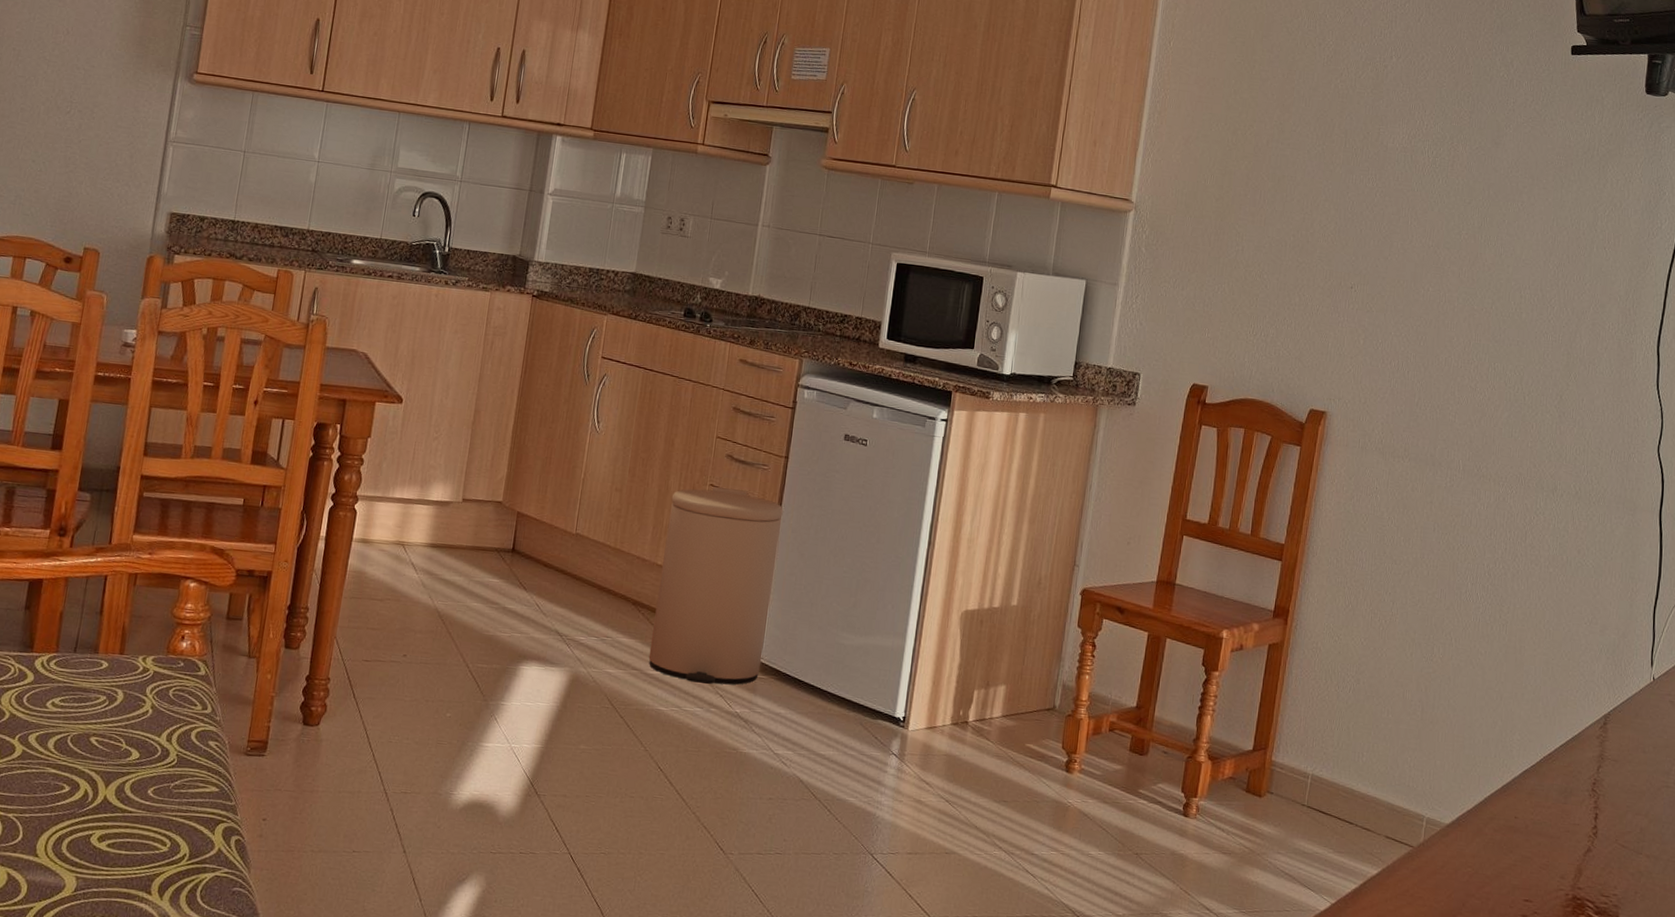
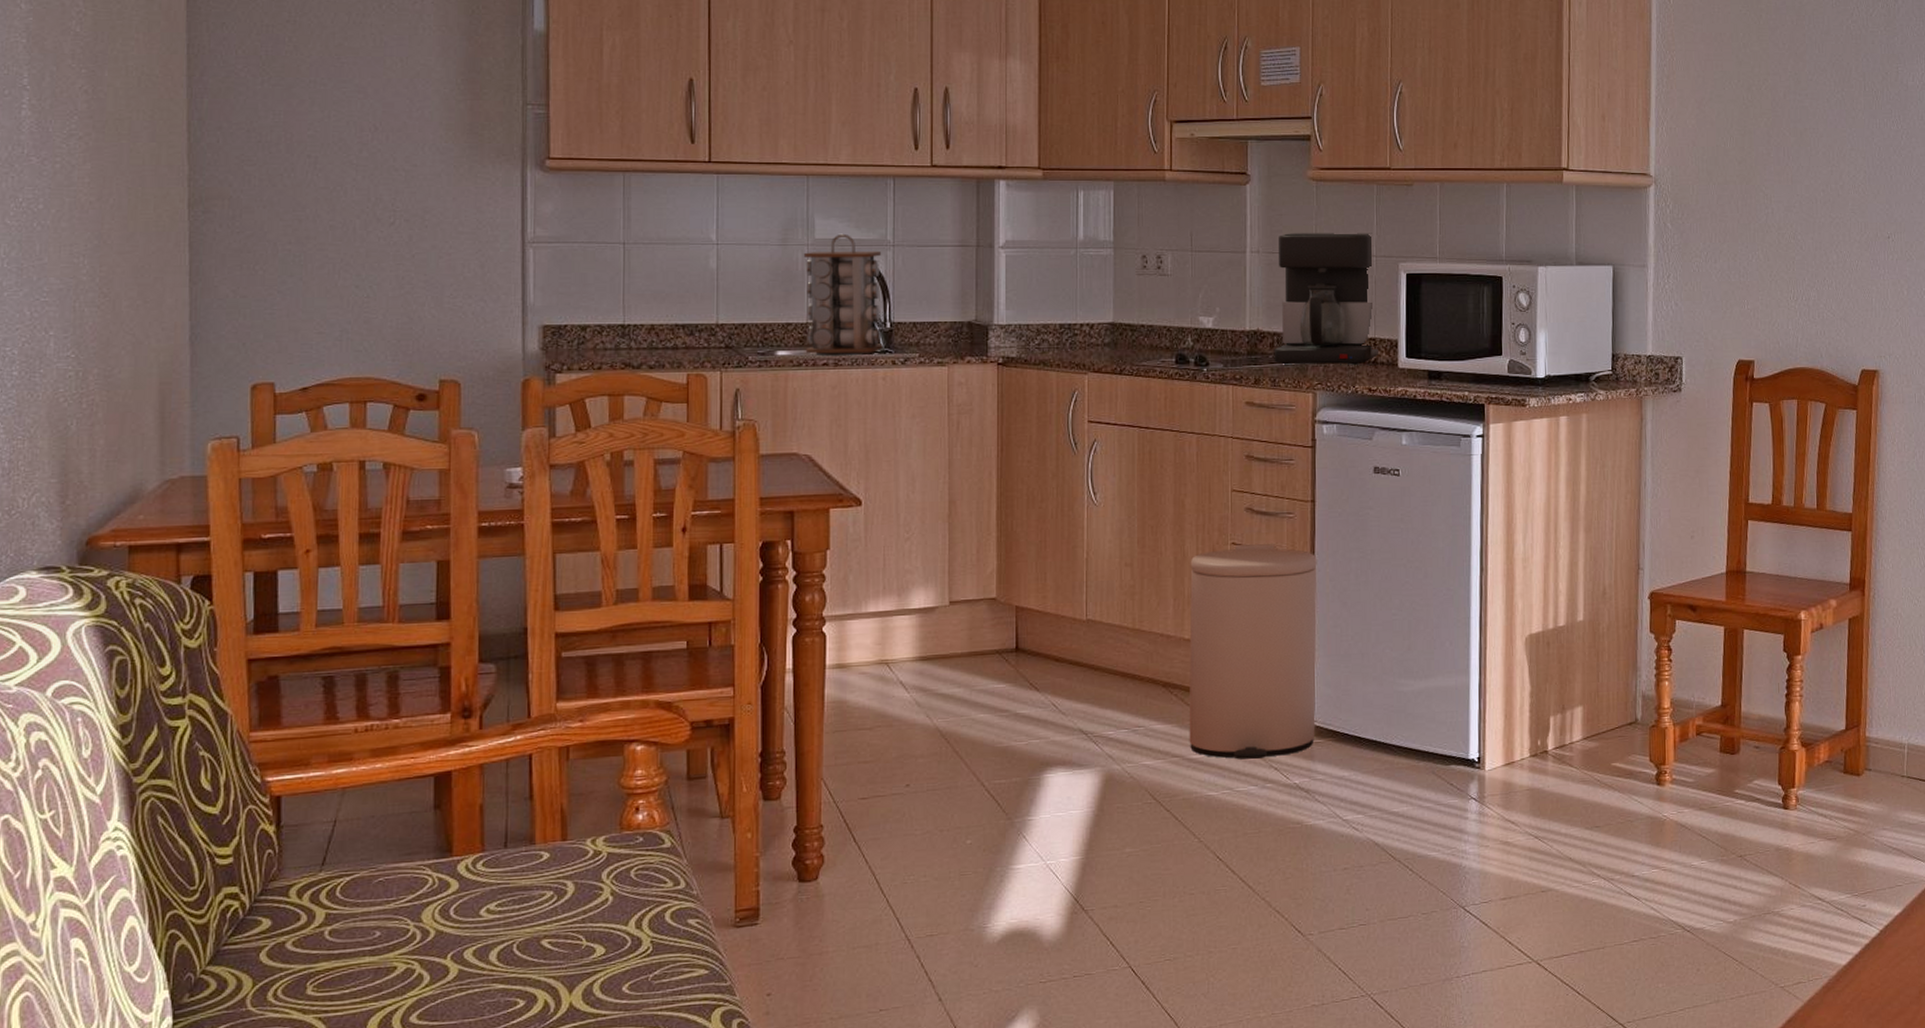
spice rack: none [375,165,451,273] -> present [803,233,883,355]
coffee maker: none [769,213,872,340] -> present [1274,233,1378,365]

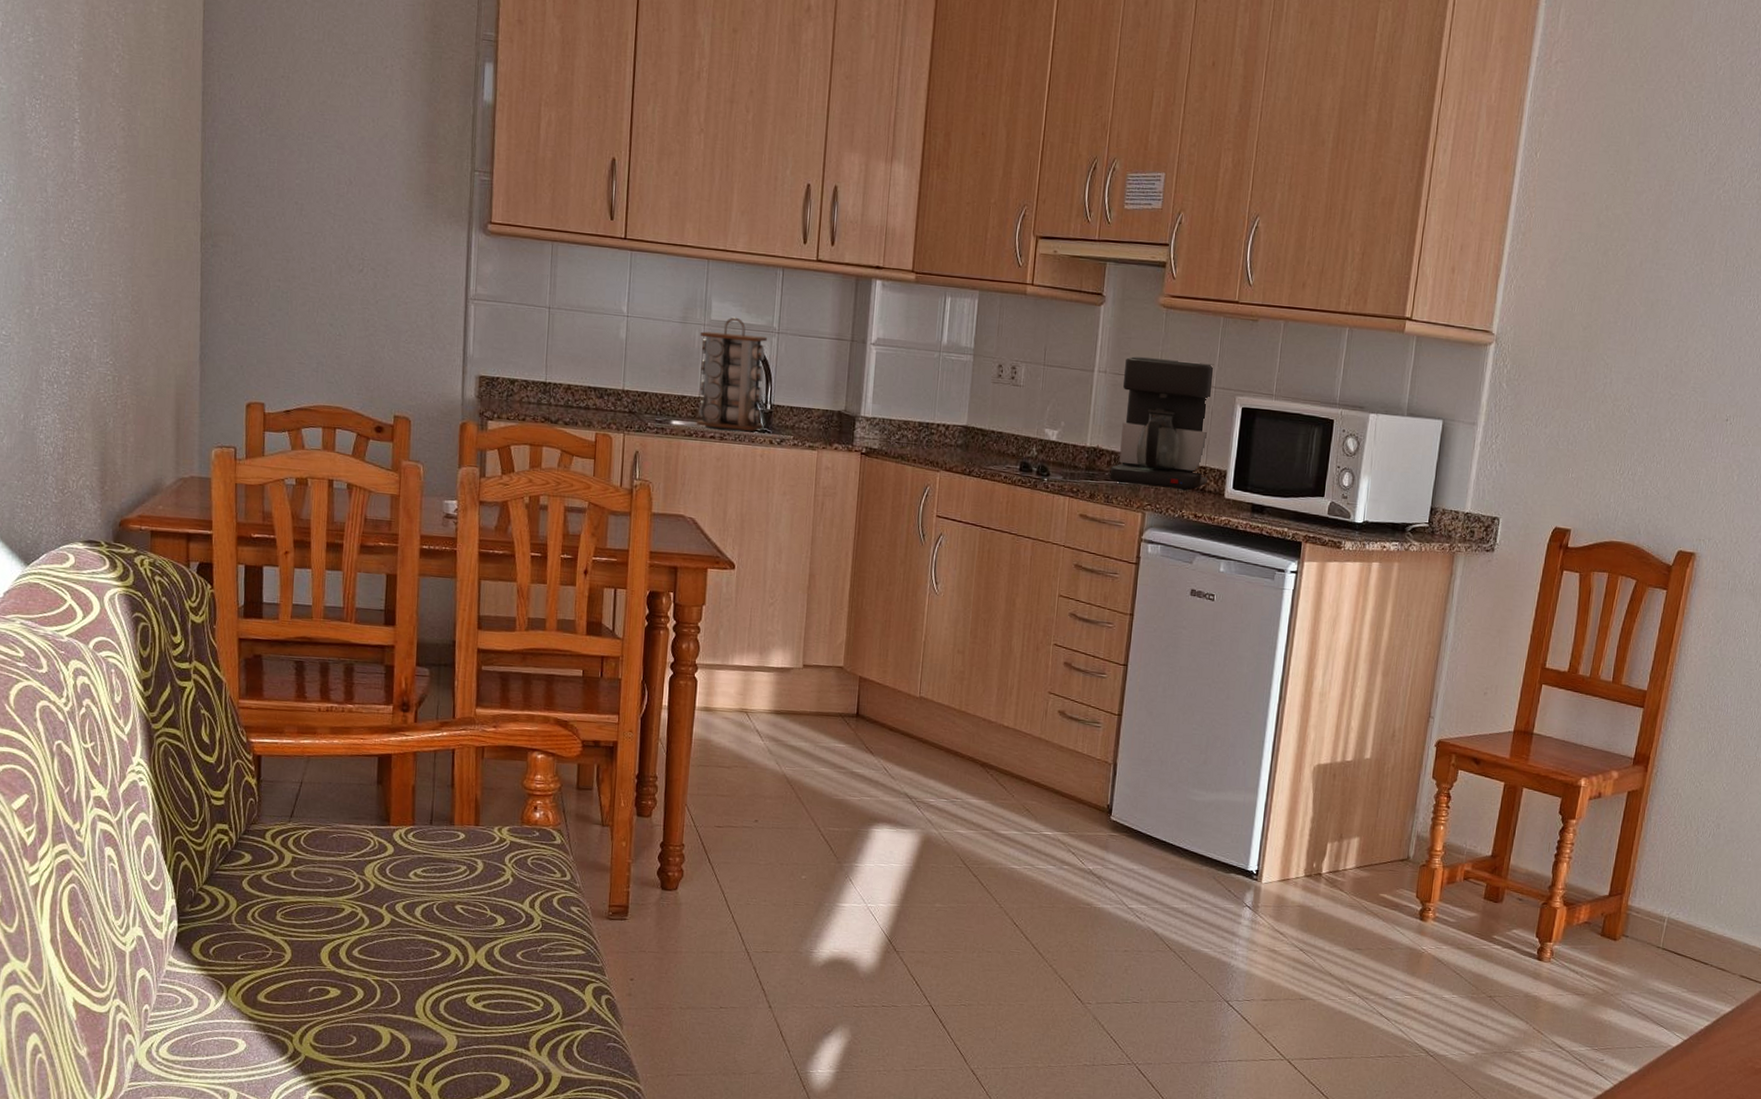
pedal bin: present [1189,543,1317,760] -> none [999,645,1130,843]

